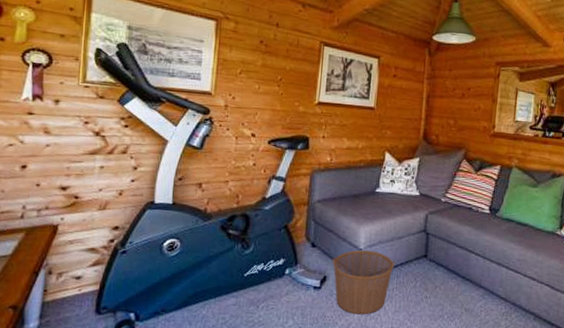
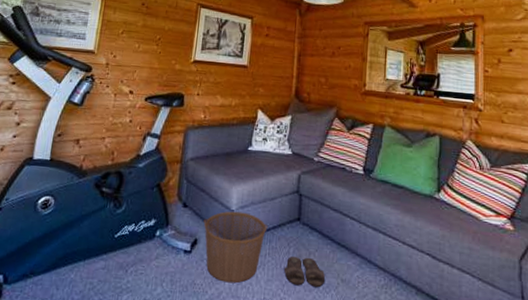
slippers: none [410,290,450,317] -> present [283,256,325,288]

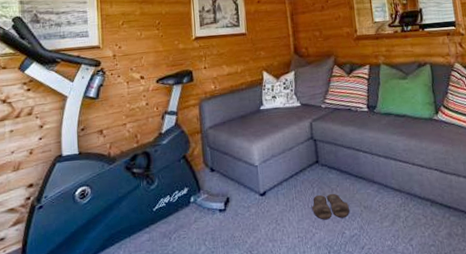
basket: present [203,211,268,284] -> none [232,165,291,230]

